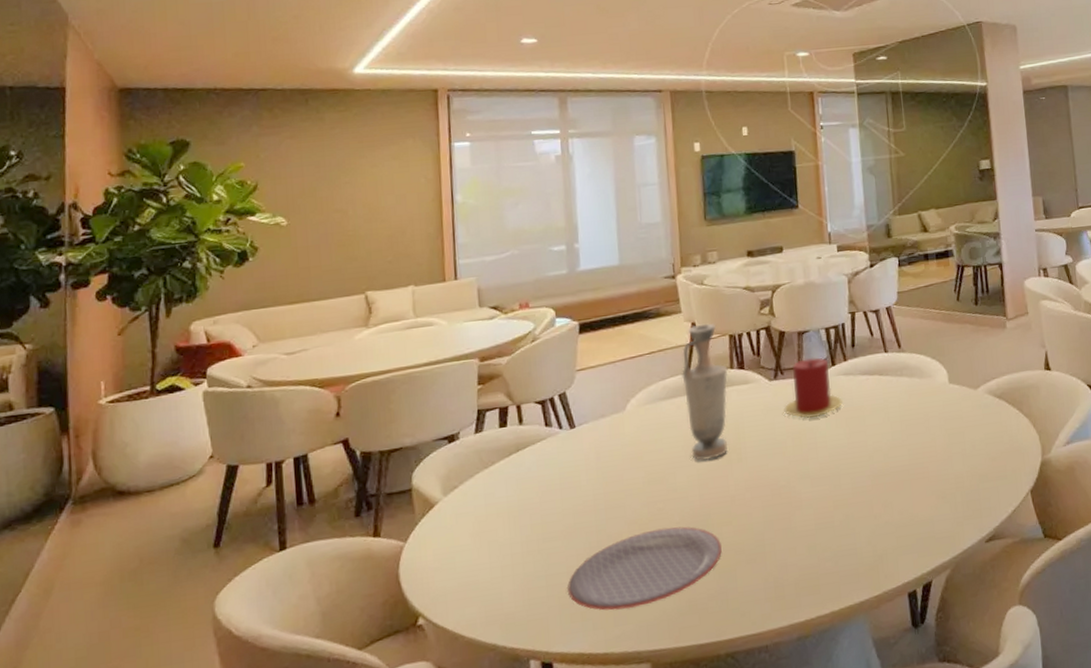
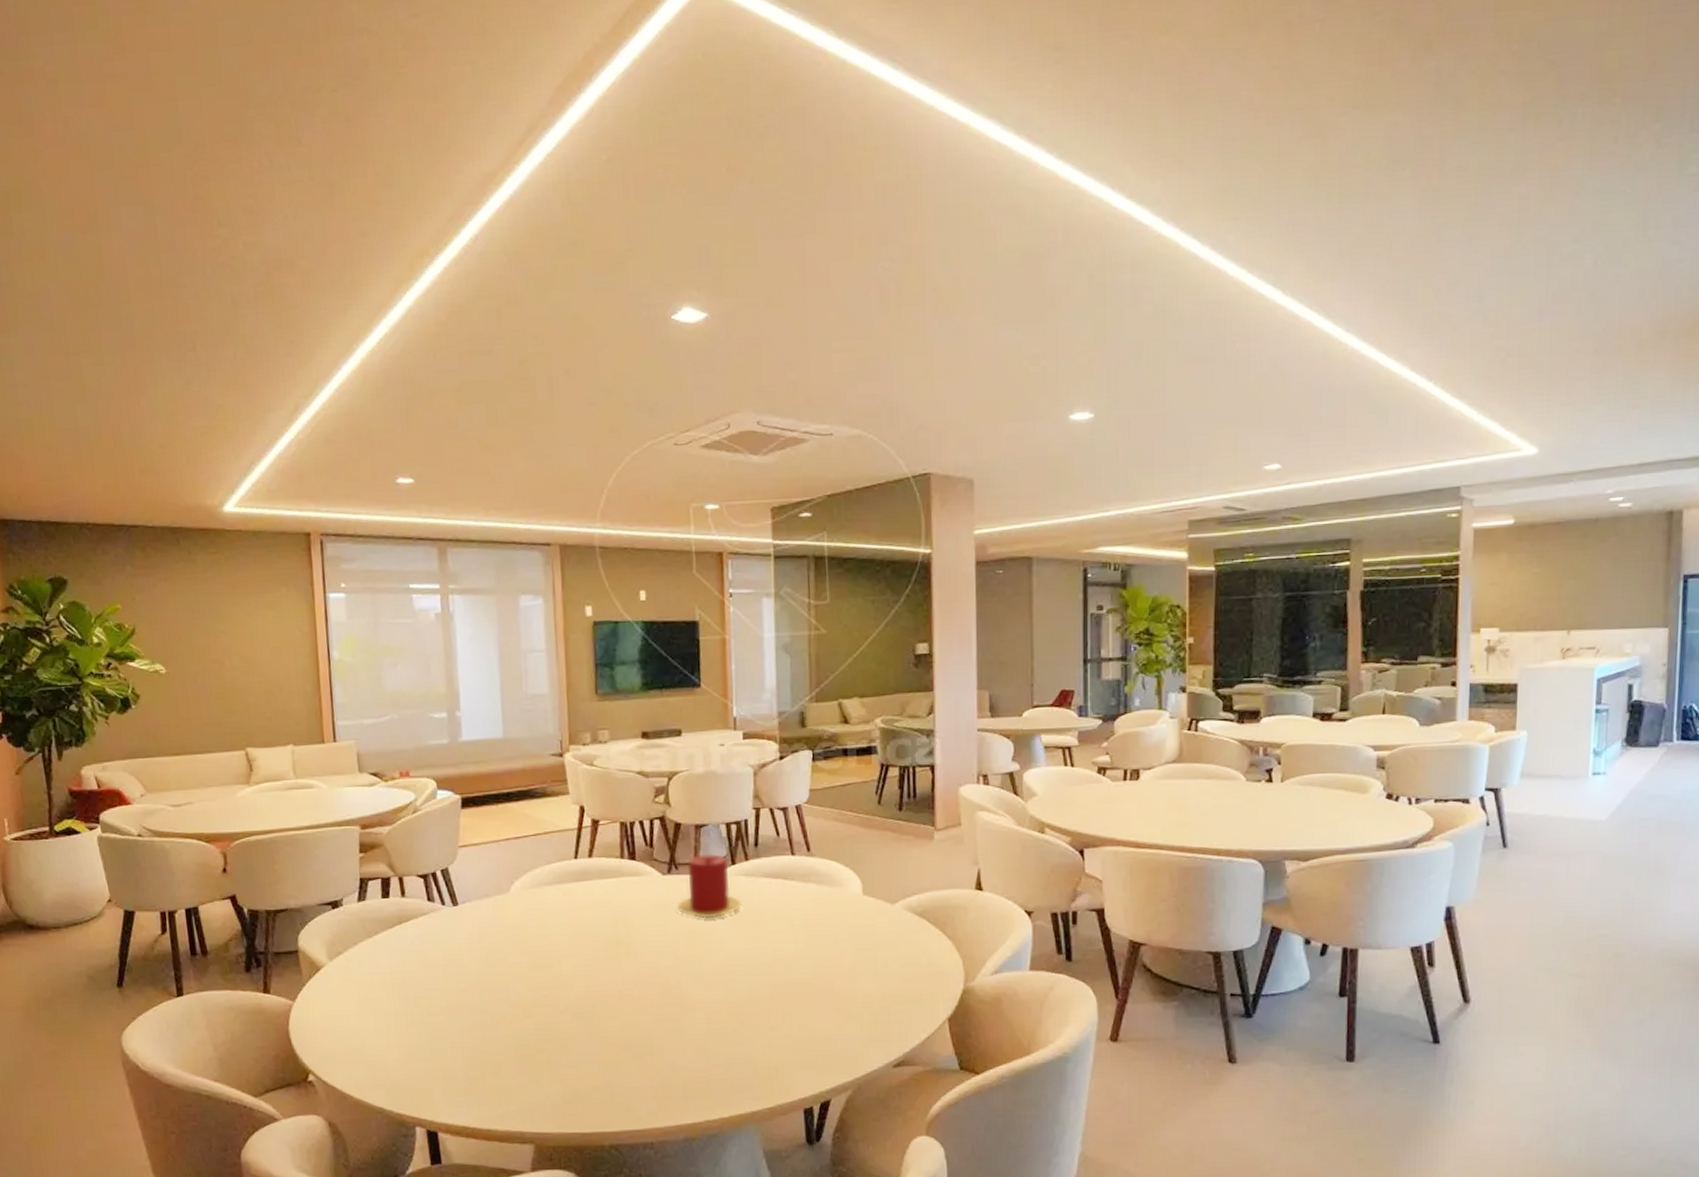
plate: present [568,526,722,611] -> none [452,1015,608,1090]
vase: present [682,323,728,461] -> none [569,808,618,952]

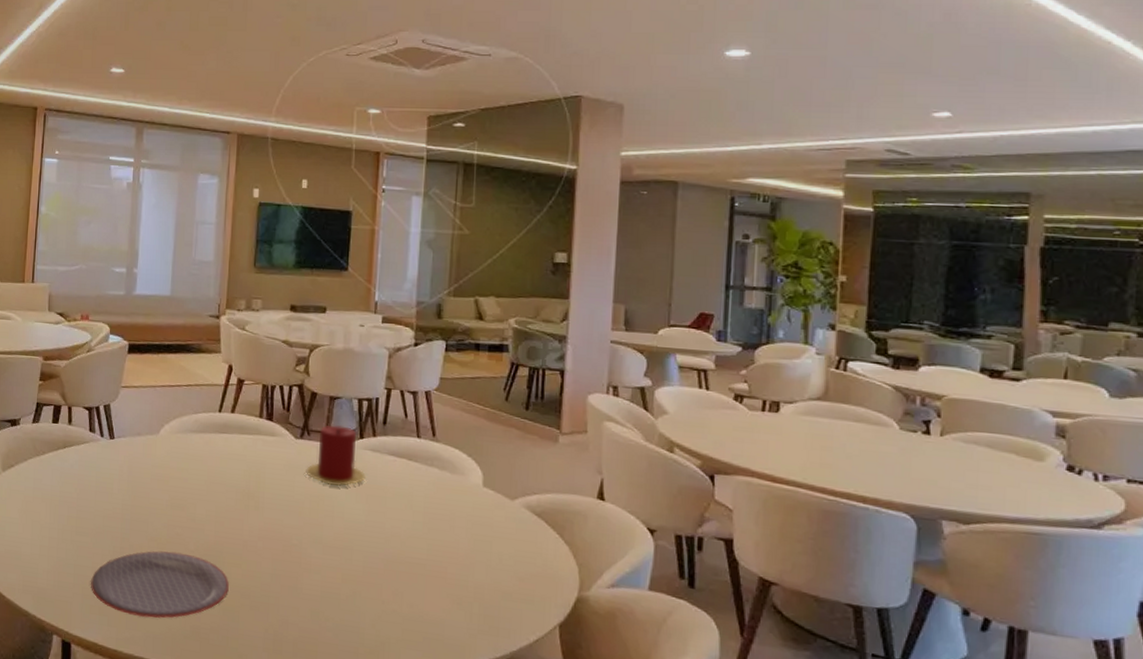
plate: none [452,1015,608,1090] -> present [91,551,229,618]

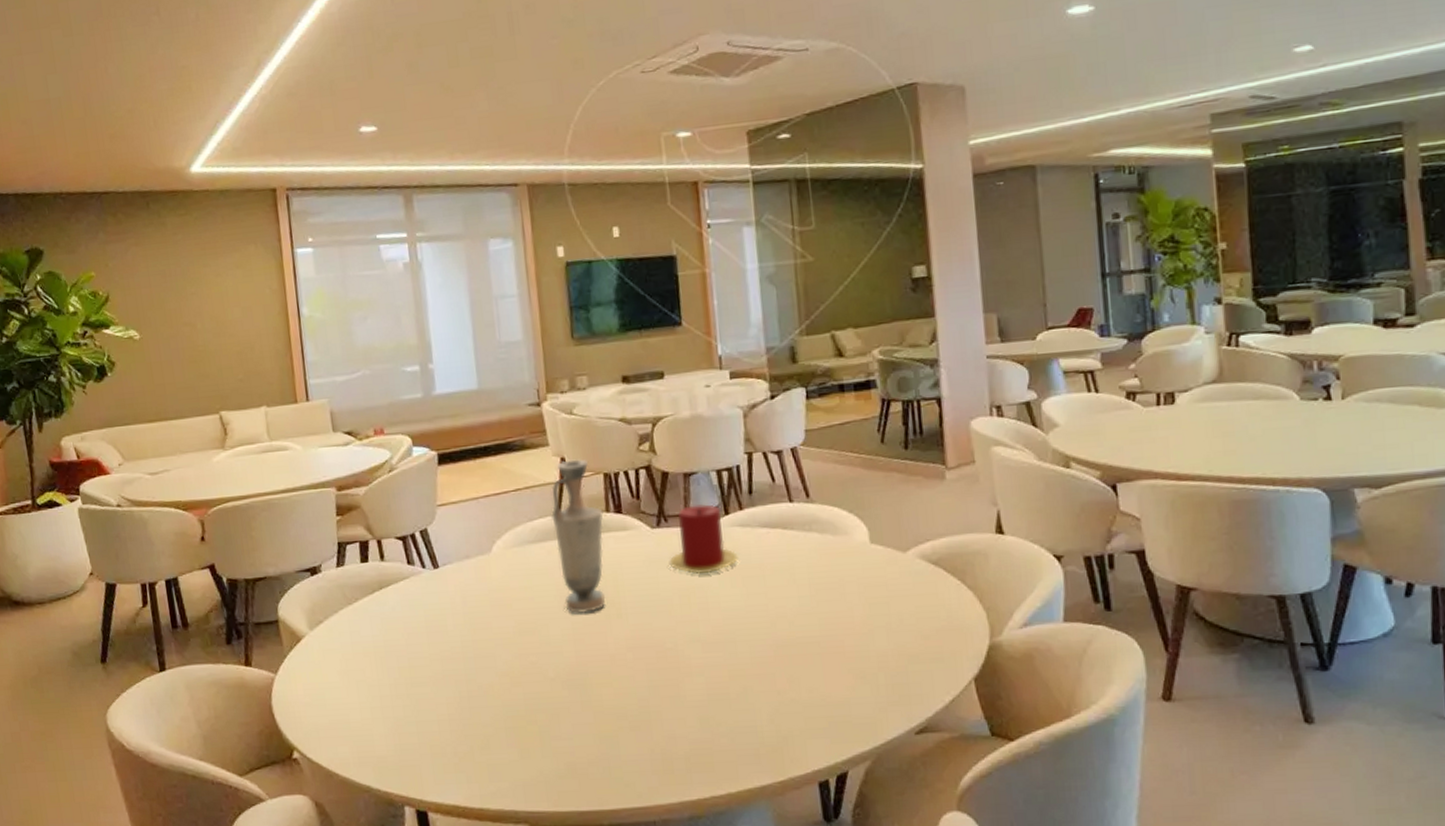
plate: present [91,551,229,618] -> none [439,683,602,766]
vase: none [212,367,257,501] -> present [551,459,606,614]

